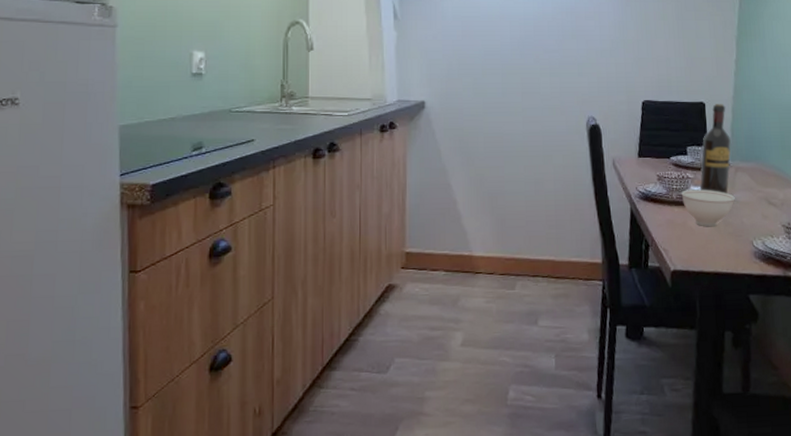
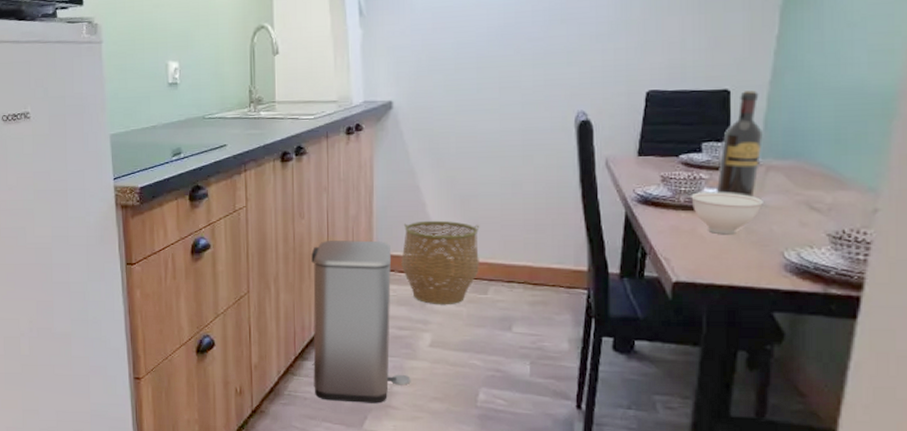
pedal bin: none [342,239,443,413] -> present [311,240,411,404]
basket: none [433,217,508,302] -> present [401,220,480,304]

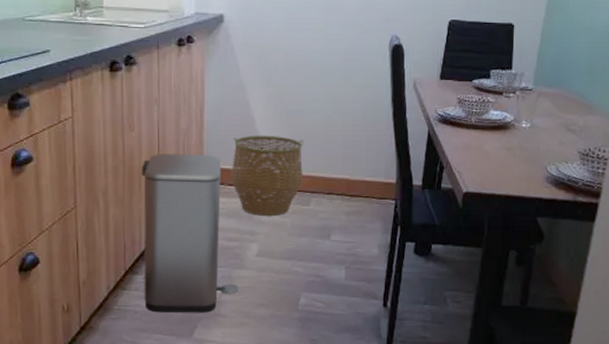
bowl: present [691,192,763,235] -> none [480,114,534,152]
wine bottle: present [716,90,763,197] -> none [499,26,536,119]

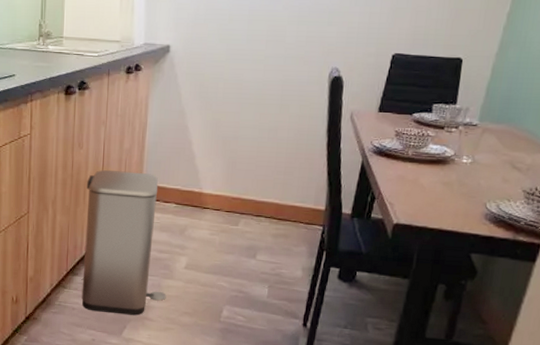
basket: present [231,135,304,216] -> none [166,157,238,233]

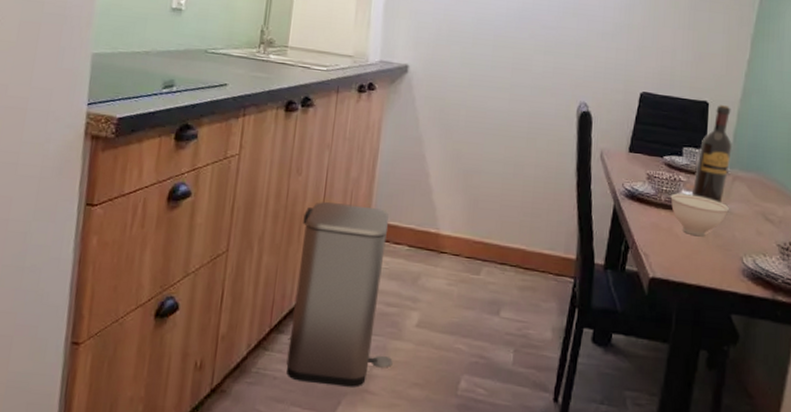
bowl: none [417,147,476,186] -> present [670,193,729,237]
wine bottle: none [438,60,486,154] -> present [691,105,732,203]

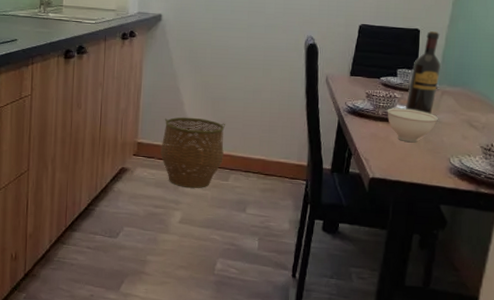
pedal bin: present [286,202,393,387] -> none [80,129,162,270]
basket: none [397,191,480,283] -> present [160,117,226,188]

